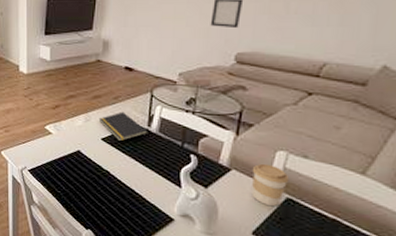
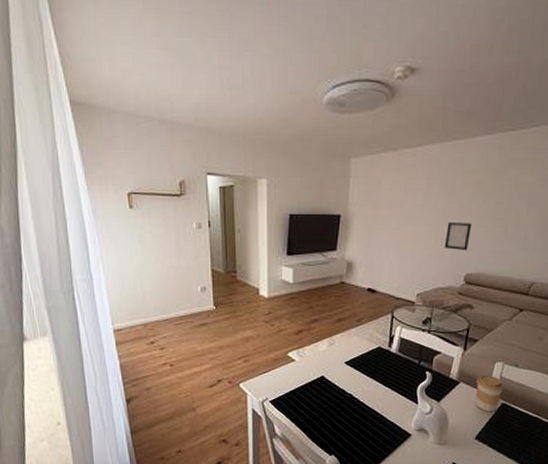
notepad: present [98,111,148,142] -> none [342,334,389,364]

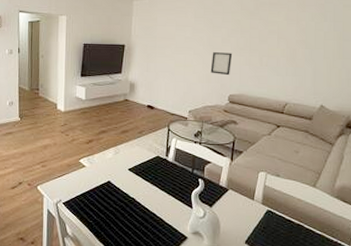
coffee cup: present [475,374,505,413] -> none [243,183,269,218]

